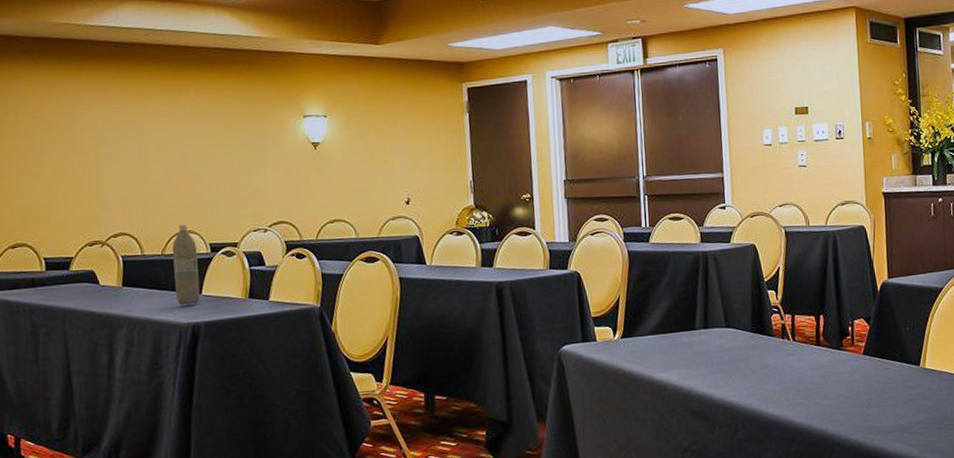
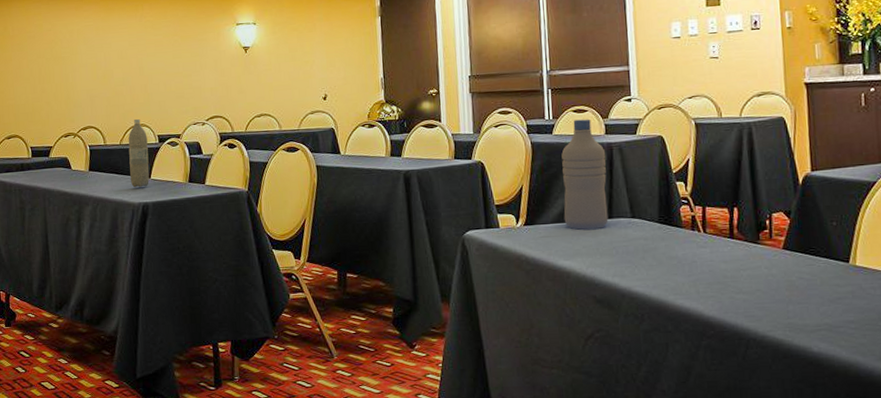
water bottle: none [658,227,704,342] -> present [561,119,609,231]

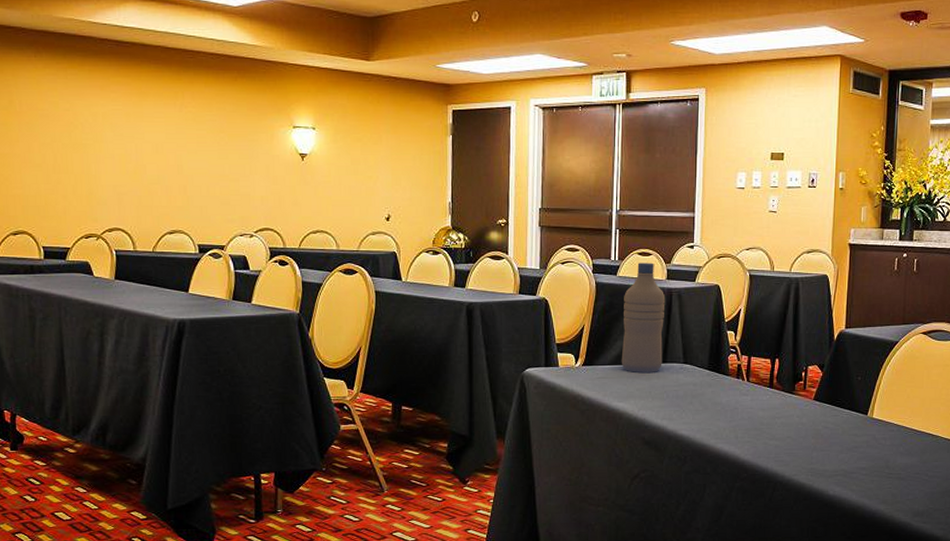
water bottle: present [128,118,150,188] -> none [162,224,187,302]

